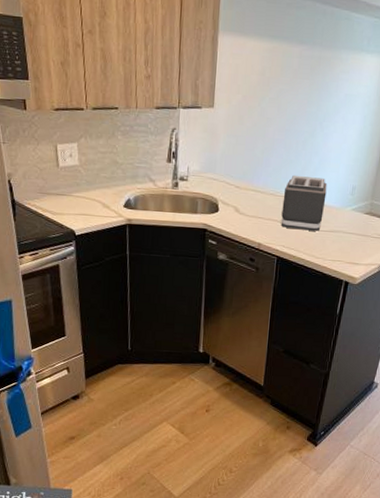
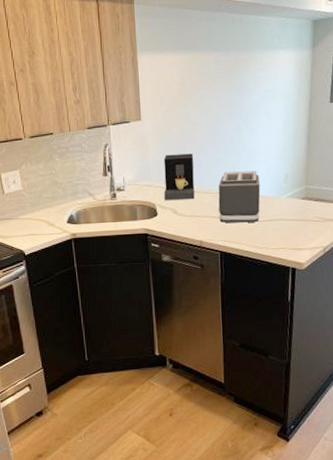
coffee maker: none [228,149,264,200] -> present [164,153,195,200]

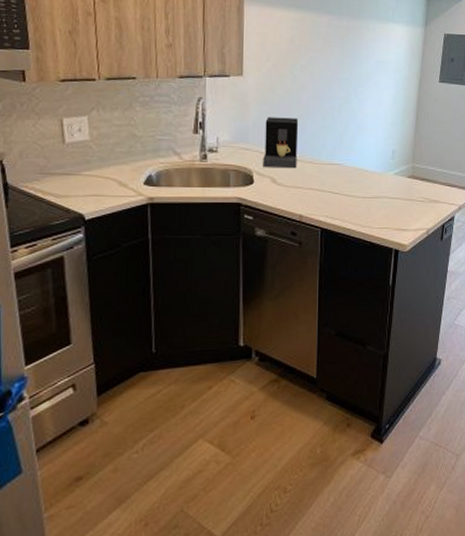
toaster: present [218,171,261,223] -> none [322,141,367,198]

